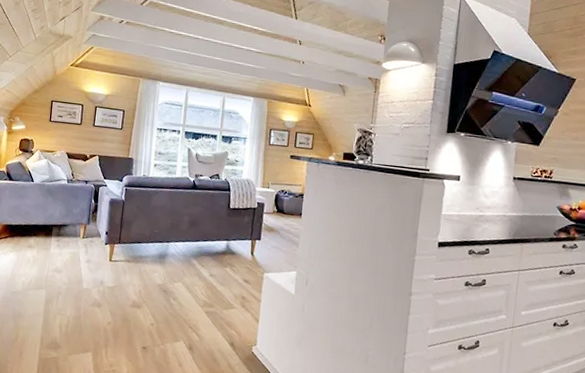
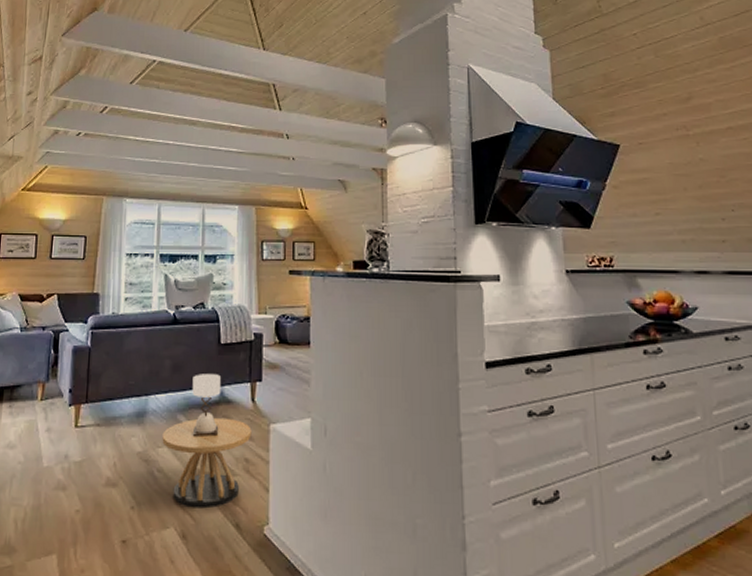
side table: none [178,230,249,330] -> present [162,374,252,509]

